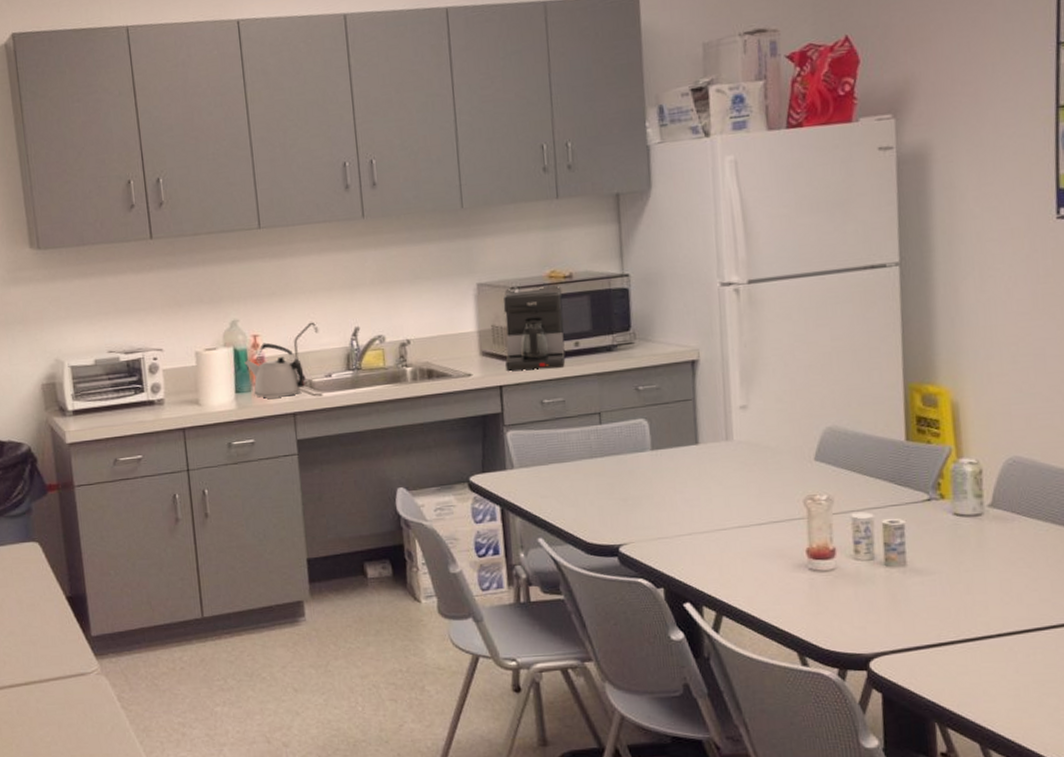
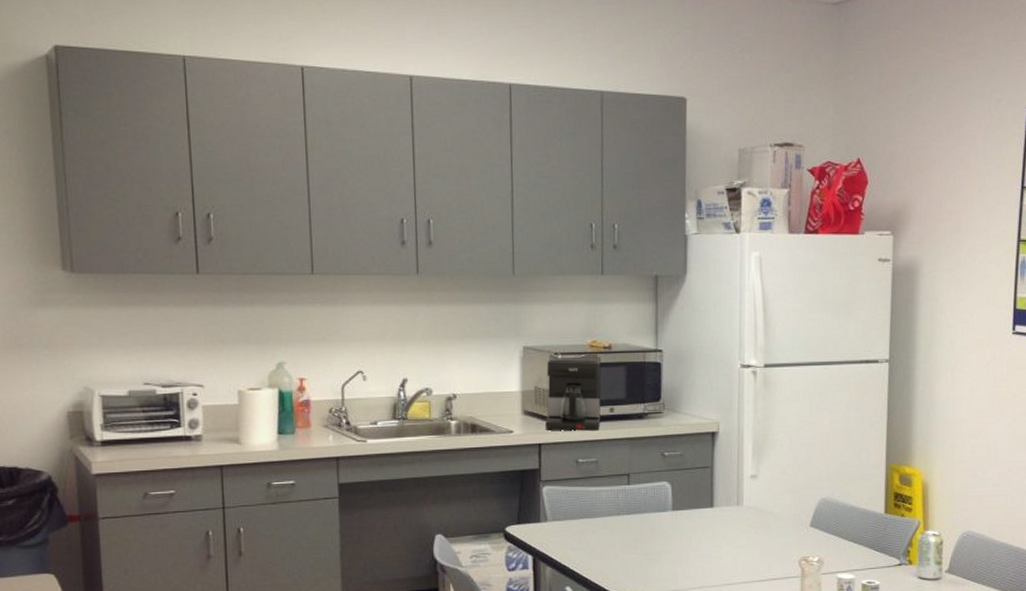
kettle: present [244,342,305,400] -> none [289,387,350,443]

